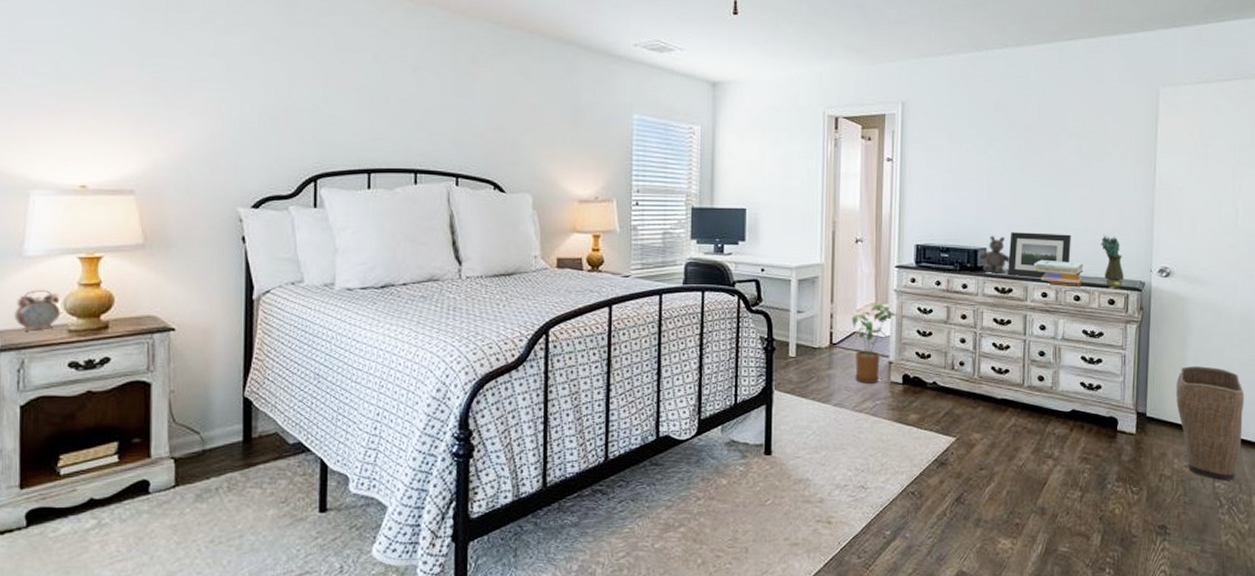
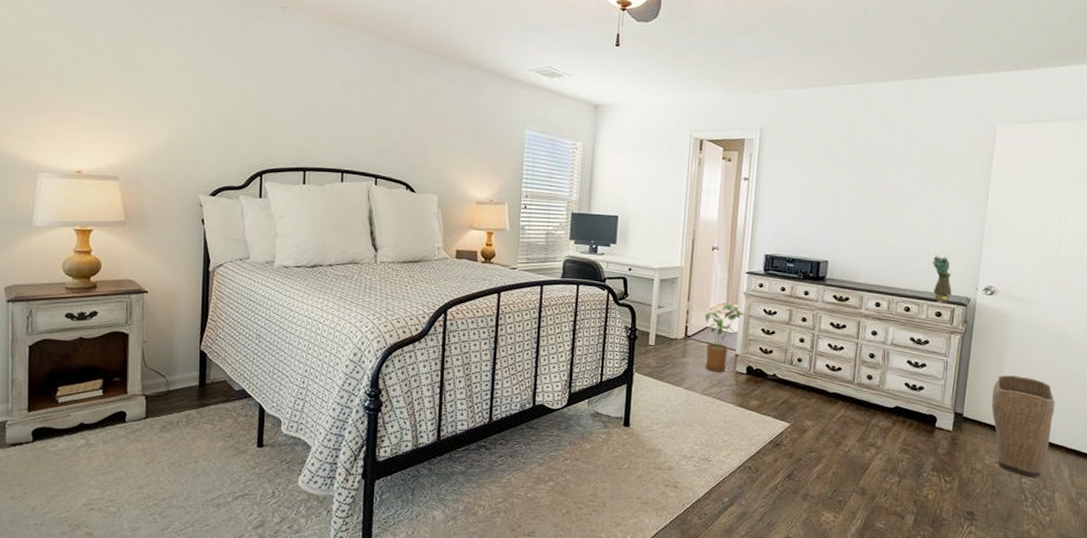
alarm clock: present [15,290,60,332] -> none [25,254,60,288]
stuffed animal: present [979,236,1010,273] -> none [821,250,849,284]
picture frame: present [1008,232,1071,279] -> none [846,248,906,290]
books: present [1034,259,1083,288] -> none [870,273,915,300]

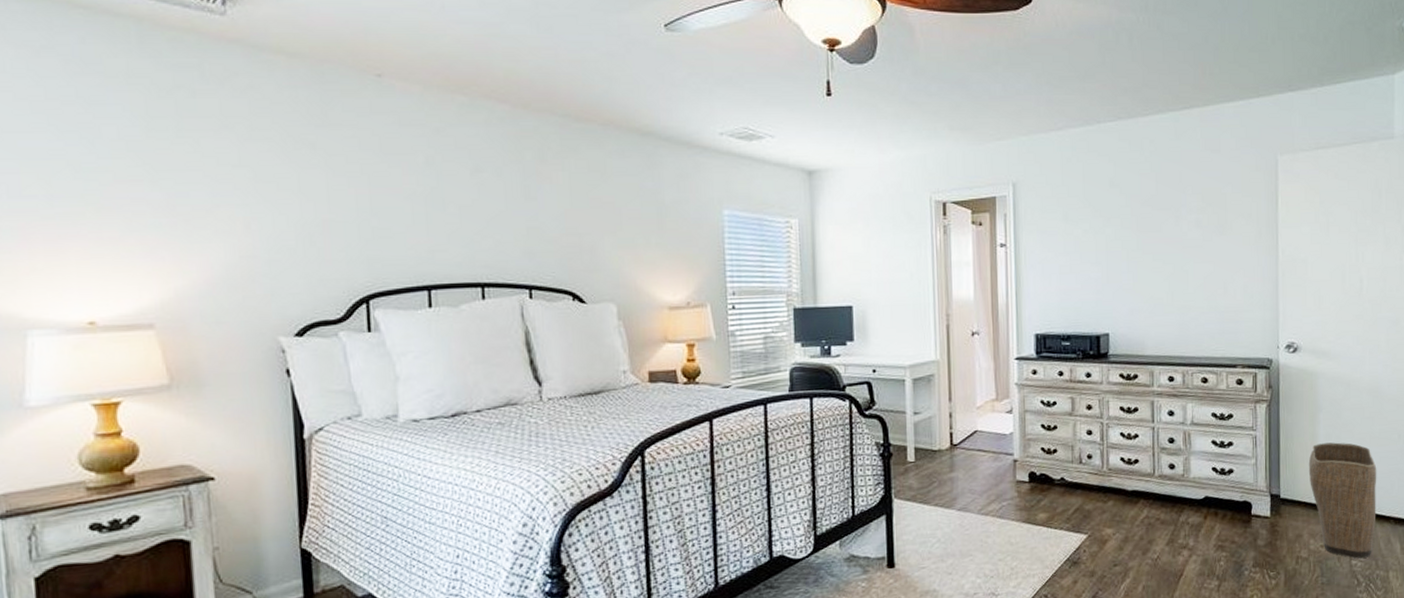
house plant: present [704,303,745,372] -> none [971,398,1020,485]
vase: present [932,254,952,301] -> none [1226,312,1251,366]

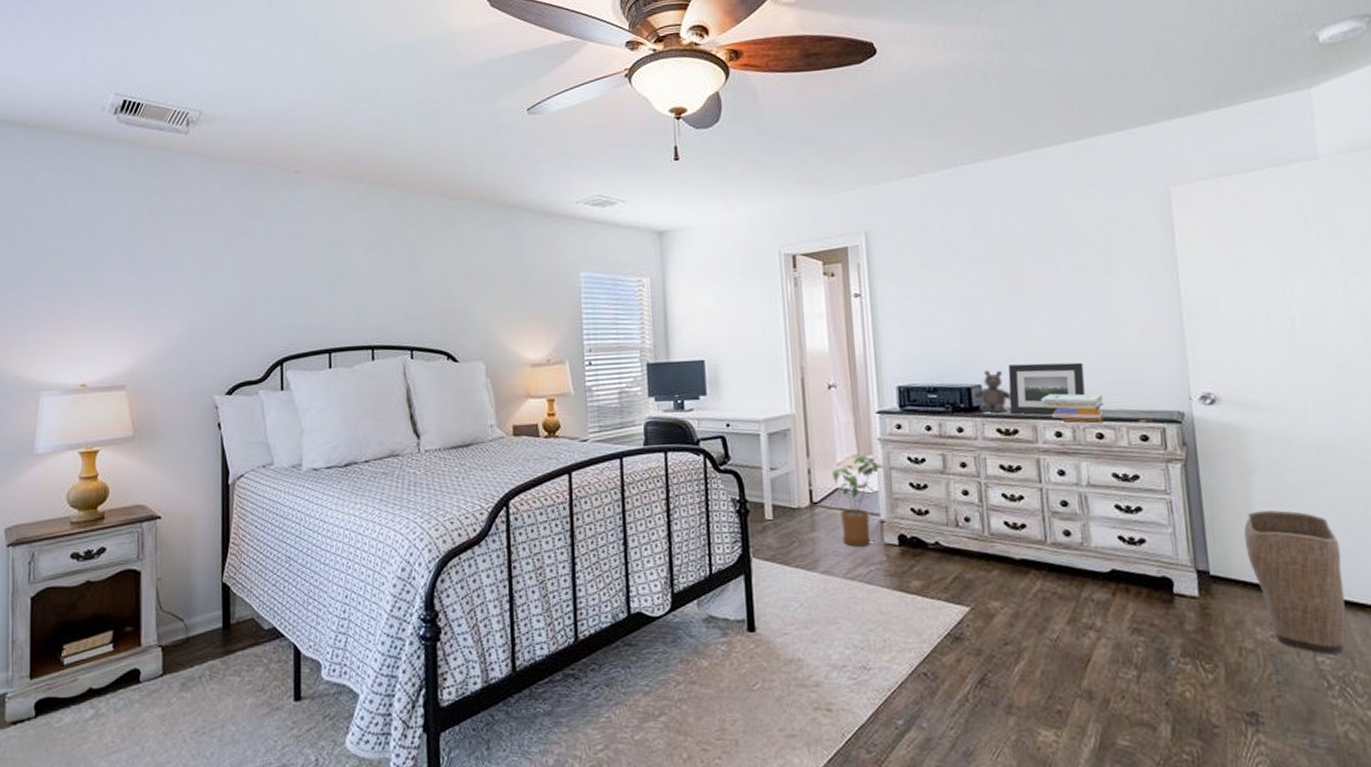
house plant: none [971,398,1020,485] -> present [831,454,884,547]
stuffed animal: none [1102,320,1134,359] -> present [974,370,1012,413]
picture frame: none [1132,314,1196,362] -> present [1008,362,1085,416]
books: none [1159,342,1209,370] -> present [1041,393,1105,424]

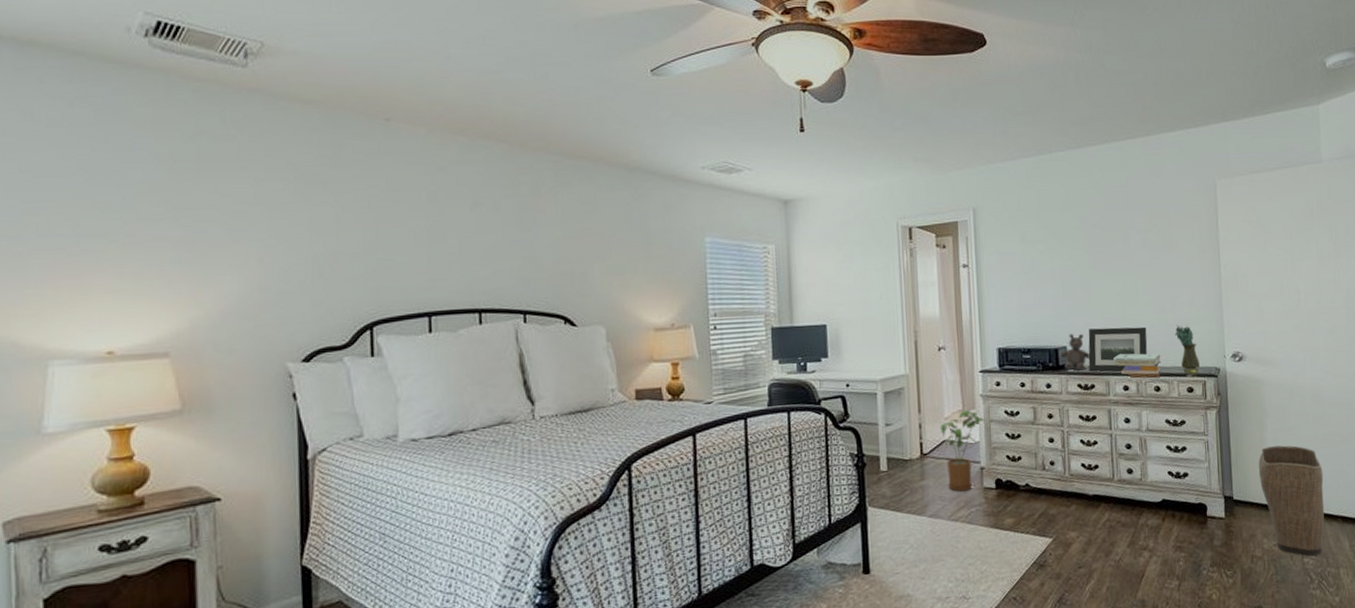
vase: none [1121,359,1157,420] -> present [1175,324,1200,375]

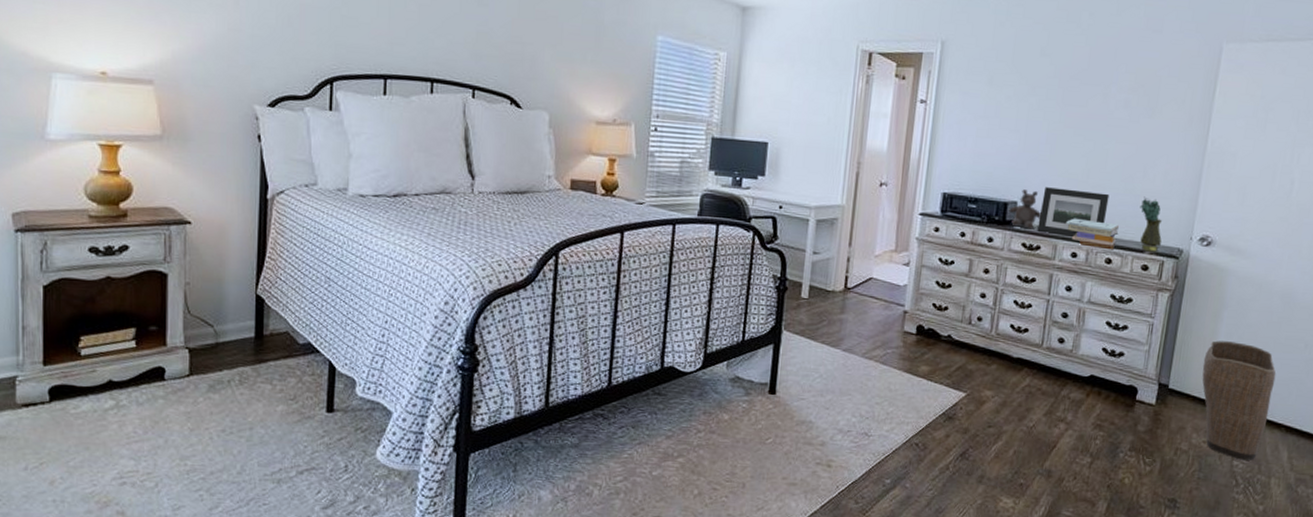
house plant: present [940,409,985,492] -> none [866,250,917,332]

